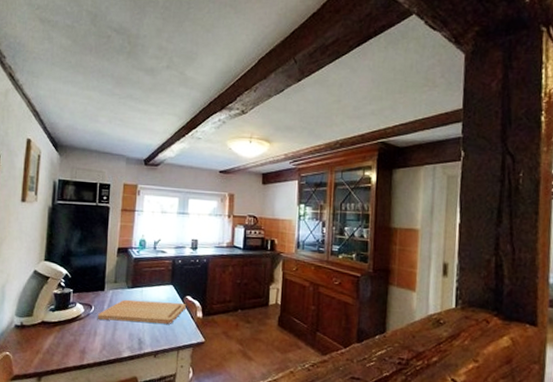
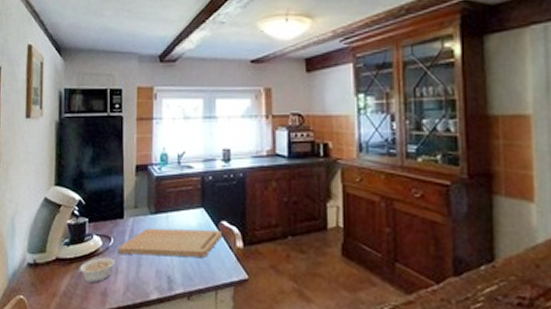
legume: none [57,321,94,343] -> present [74,257,115,283]

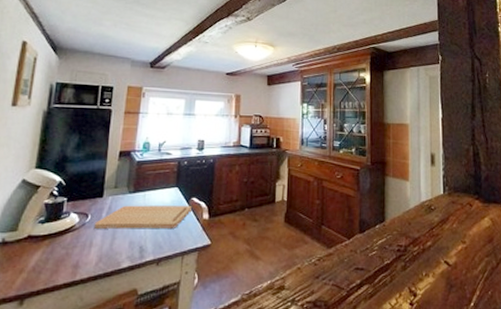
legume: present [74,257,115,283] -> none [46,232,90,257]

